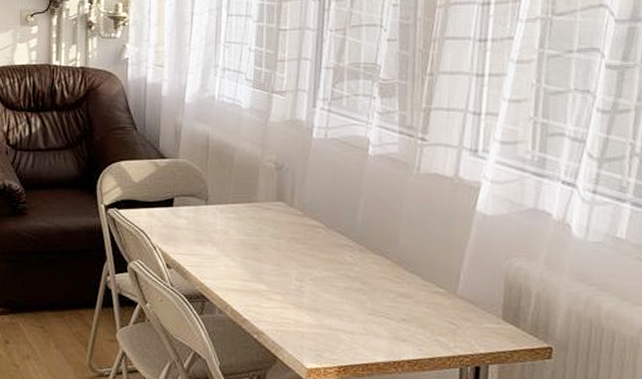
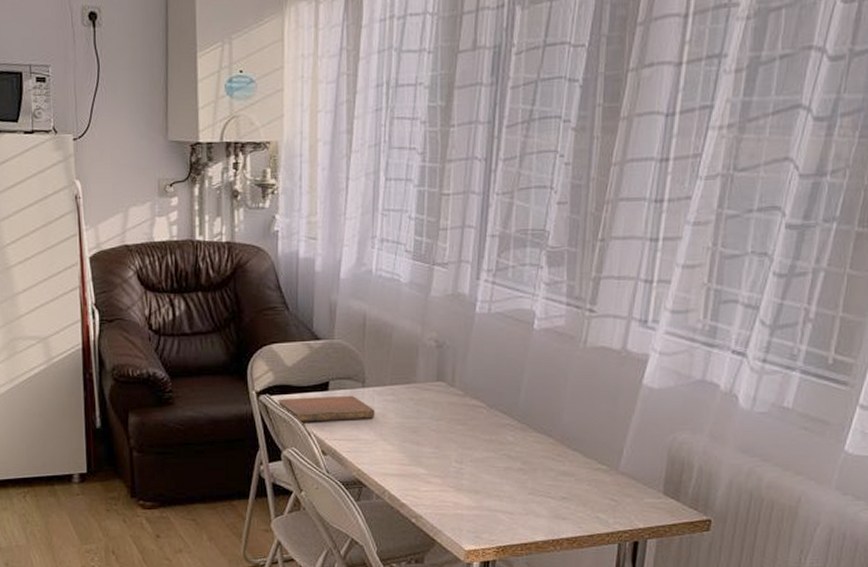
notebook: none [123,211,218,236] -> present [276,395,375,422]

